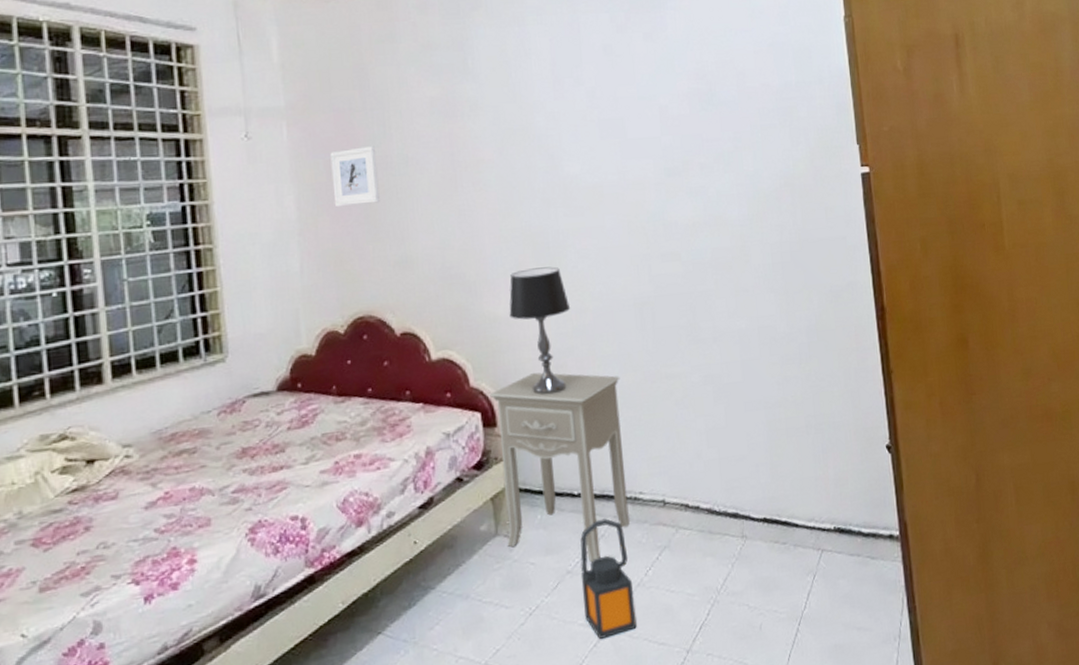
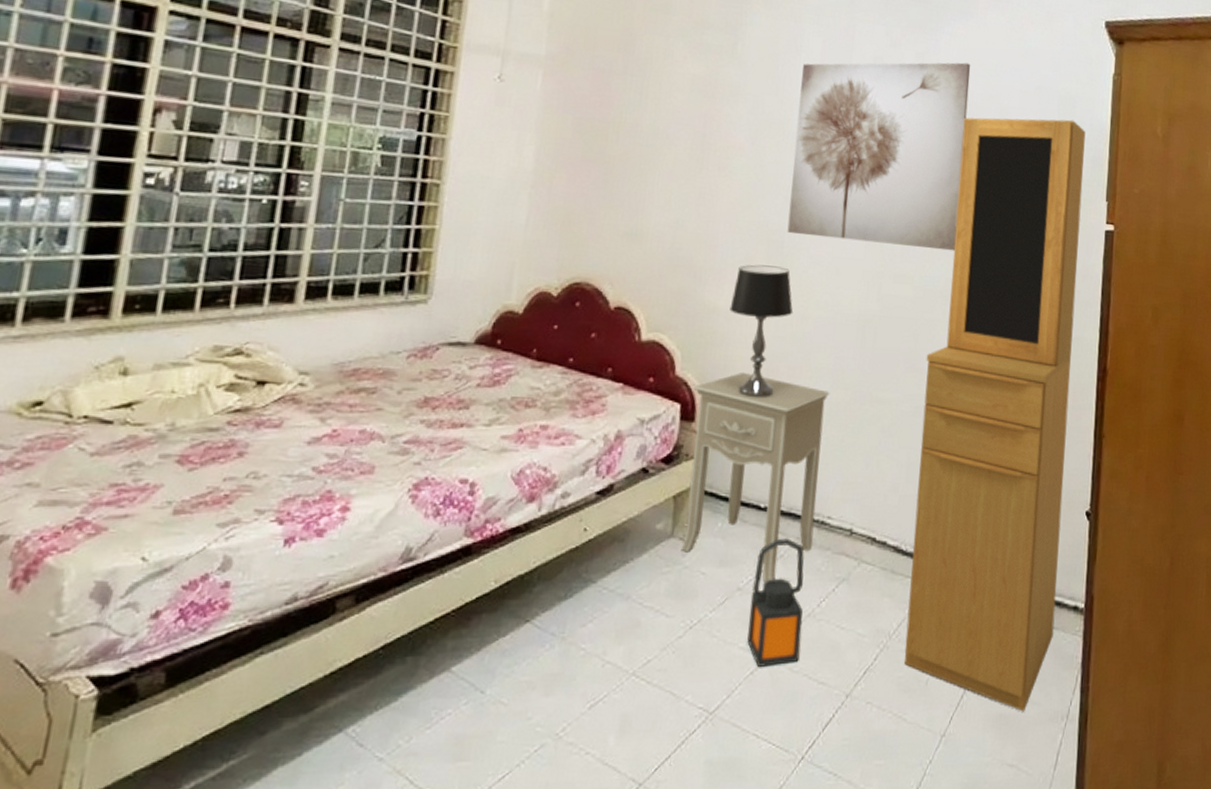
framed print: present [330,146,380,208] -> none [574,109,628,170]
wall art: none [534,34,716,233] -> present [787,62,971,251]
cupboard: none [702,70,874,640] -> present [904,117,1086,712]

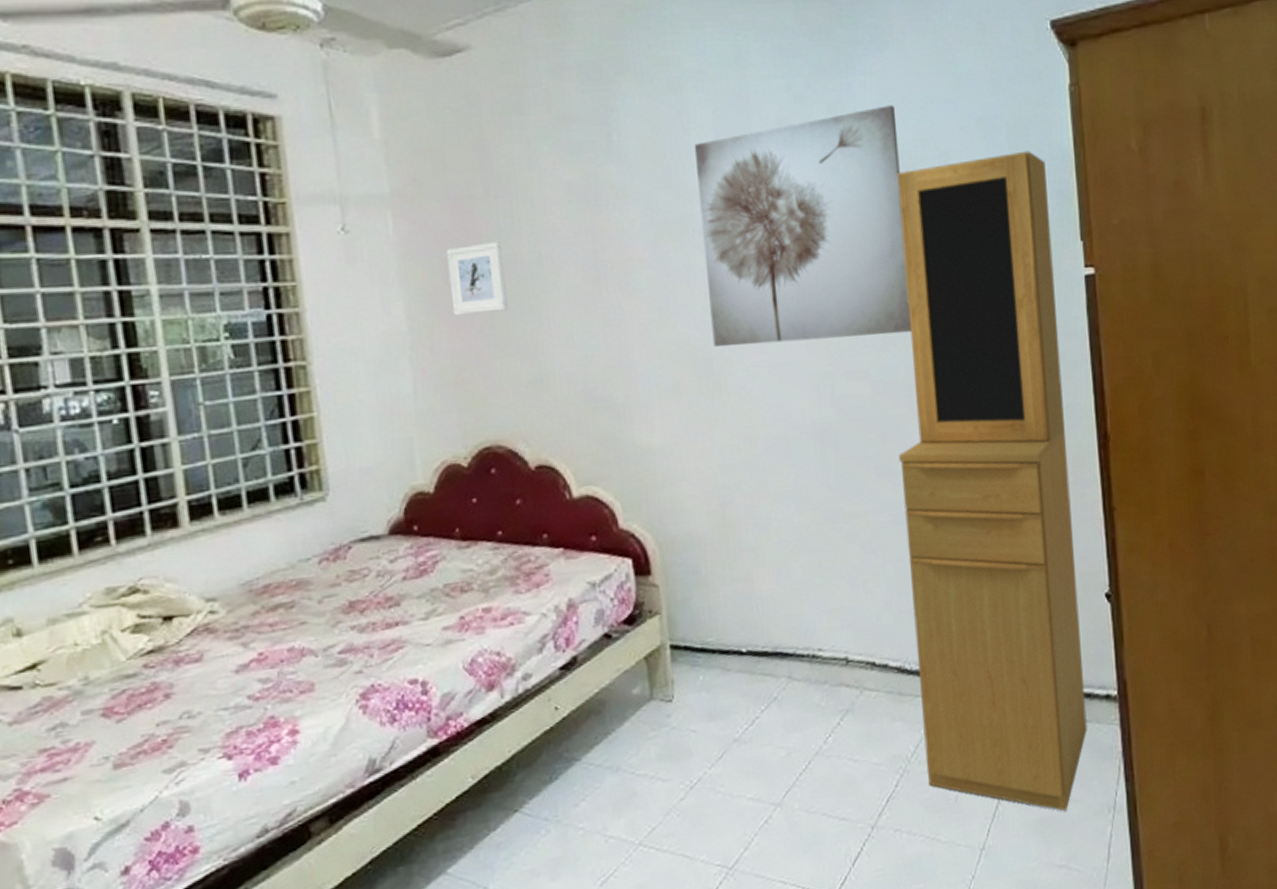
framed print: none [574,109,628,170] -> present [446,242,508,316]
nightstand: present [680,371,830,582] -> none [642,511,807,728]
table lamp: present [729,264,794,398] -> none [665,387,738,538]
lantern: present [747,538,804,667] -> none [749,679,814,815]

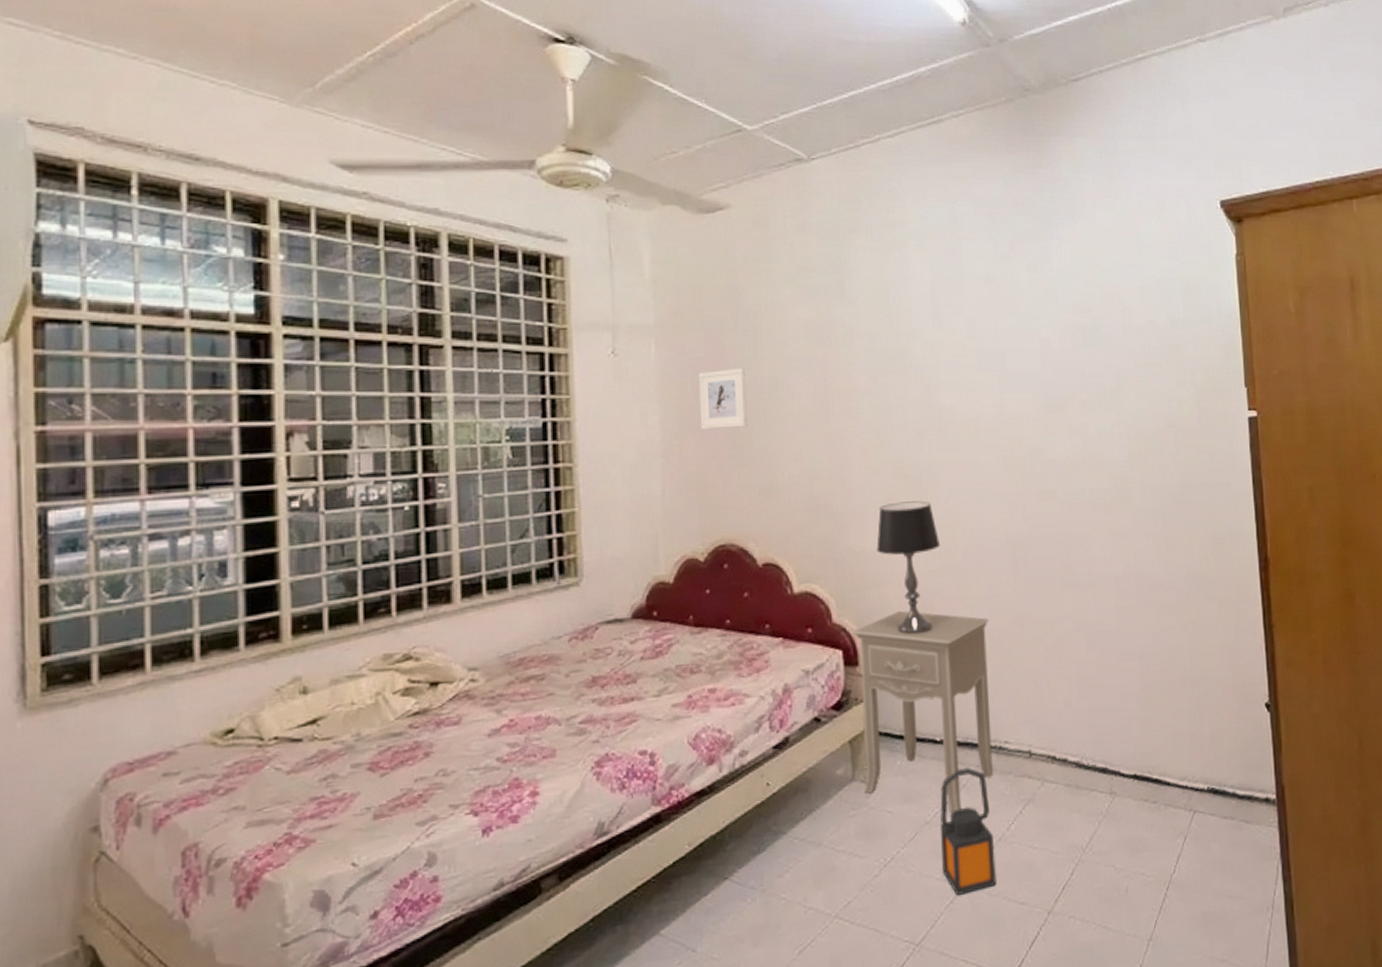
nightstand: none [642,511,807,728] -> present [852,610,993,813]
table lamp: none [665,387,738,538] -> present [876,501,941,635]
wall art: present [693,105,911,347] -> none [913,266,1095,466]
lantern: none [749,679,814,815] -> present [939,768,996,895]
cupboard: present [897,150,1087,812] -> none [1081,308,1248,908]

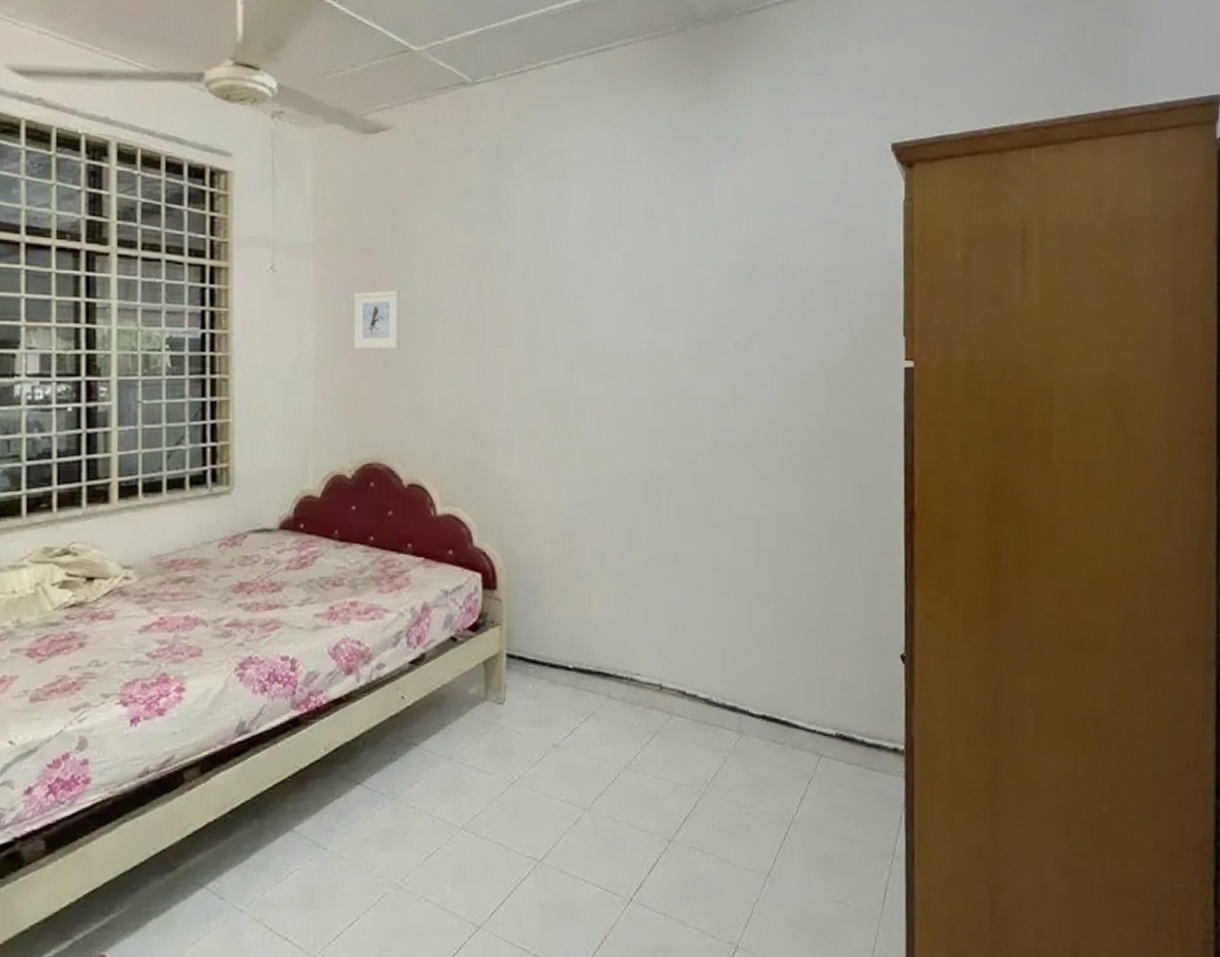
nightstand: present [852,610,993,813] -> none [492,538,628,738]
table lamp: present [876,501,941,635] -> none [520,432,584,563]
lantern: present [939,768,996,895] -> none [567,696,620,817]

